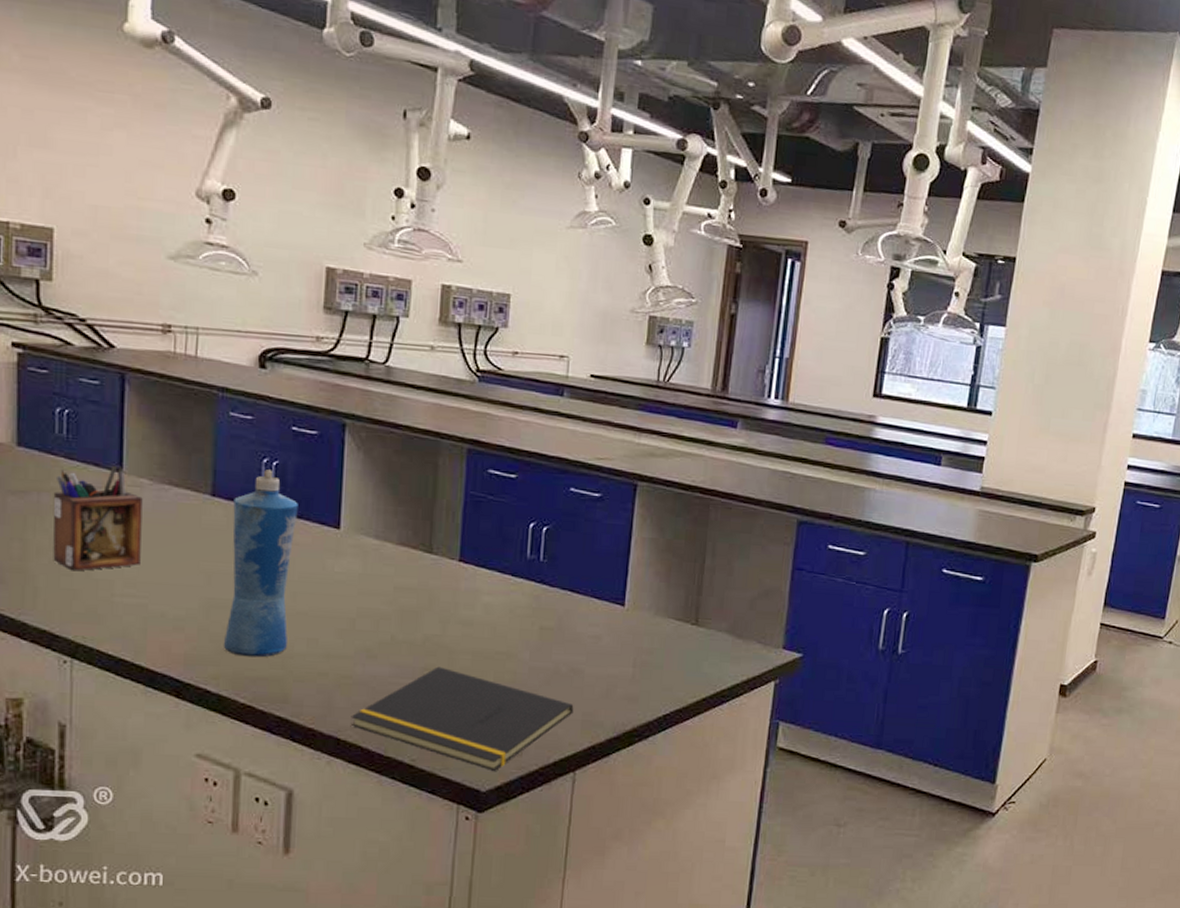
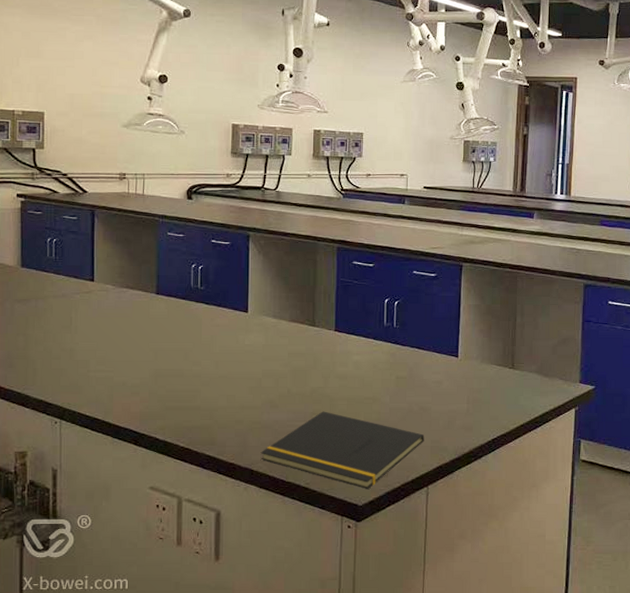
desk organizer: present [53,465,143,571] -> none [46,276,108,355]
squeeze bottle: present [223,469,298,658] -> none [167,272,218,412]

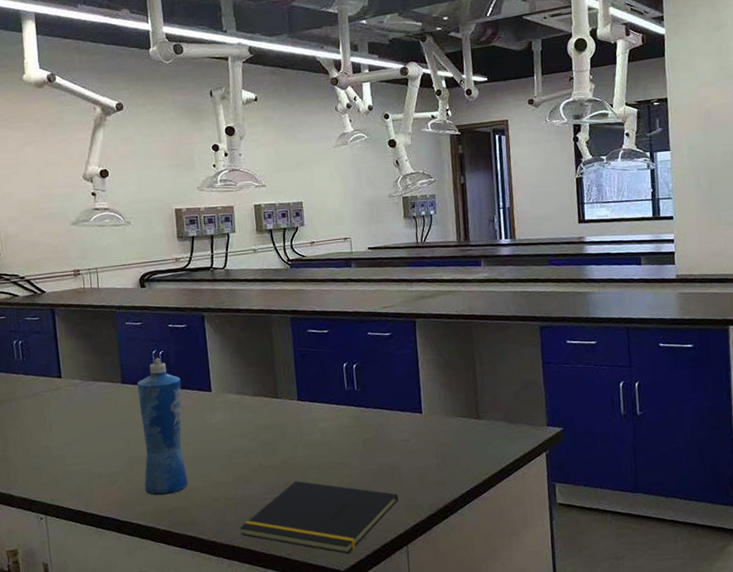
squeeze bottle: none [167,272,218,412] -> present [137,358,188,496]

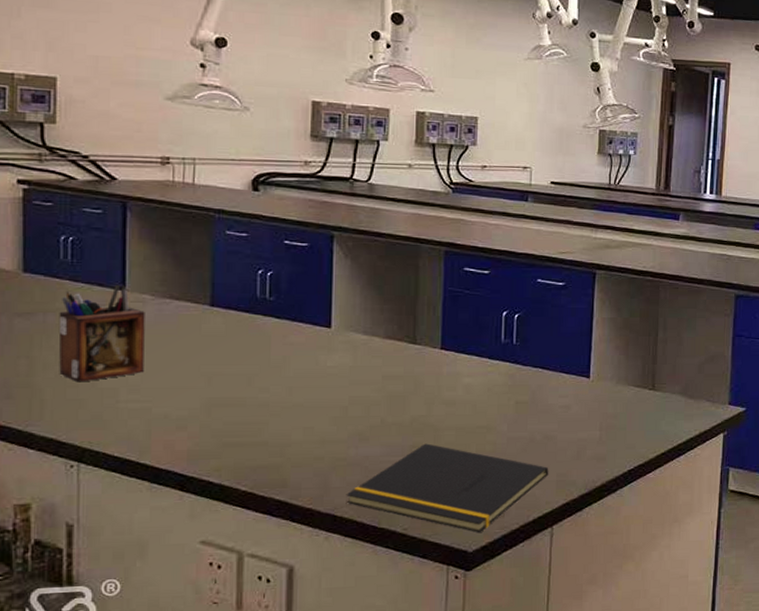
desk organizer: none [19,373,82,453] -> present [58,284,145,383]
squeeze bottle: present [137,358,188,496] -> none [224,280,292,449]

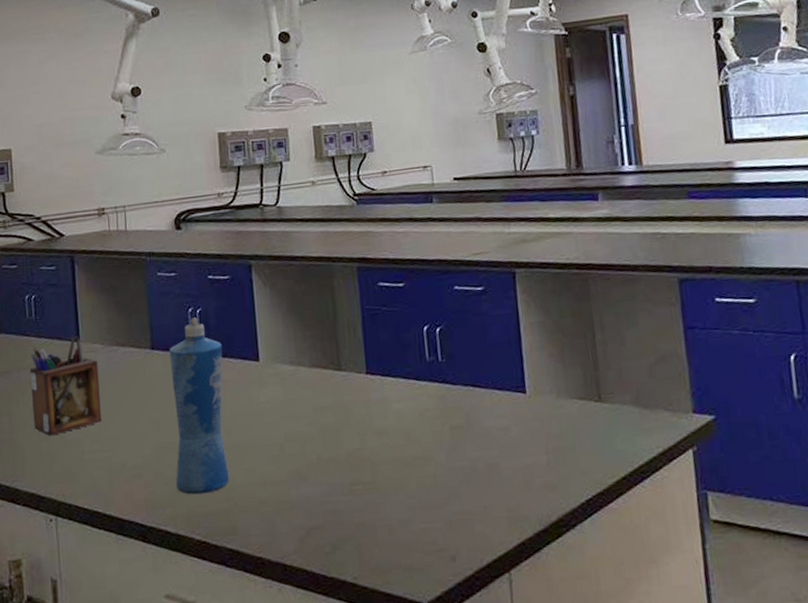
squeeze bottle: none [224,280,292,449] -> present [169,317,229,495]
notepad: present [346,443,549,532] -> none [293,479,497,580]

